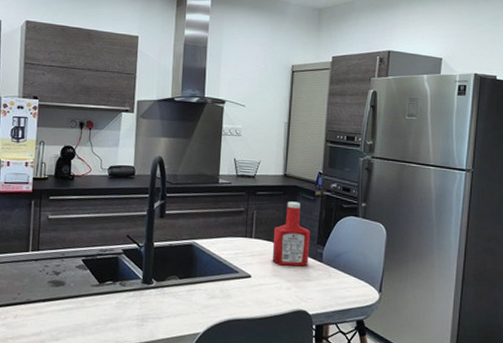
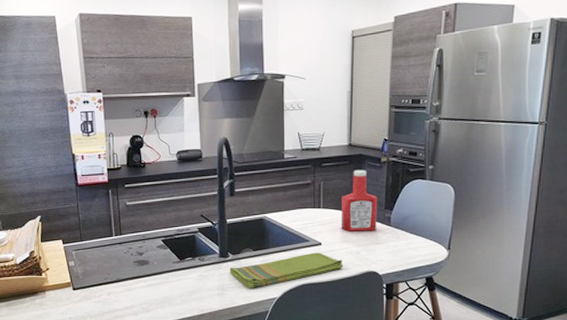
dish towel: none [151,285,273,321] -> present [229,252,343,288]

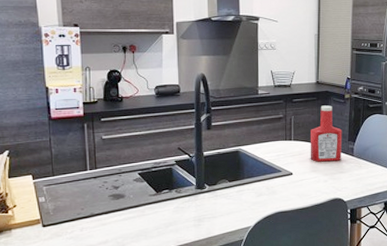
dish towel: present [229,252,343,288] -> none [205,182,313,218]

